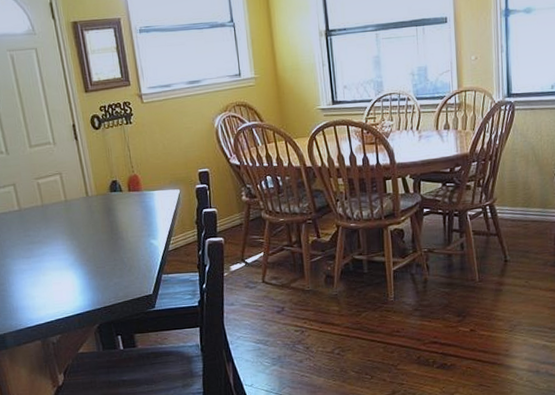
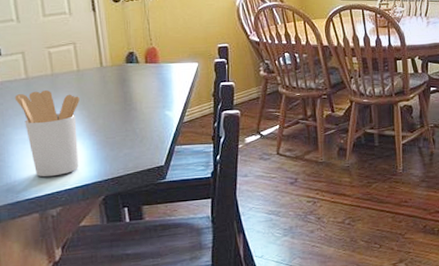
utensil holder: none [10,221,73,306] -> present [15,90,80,177]

